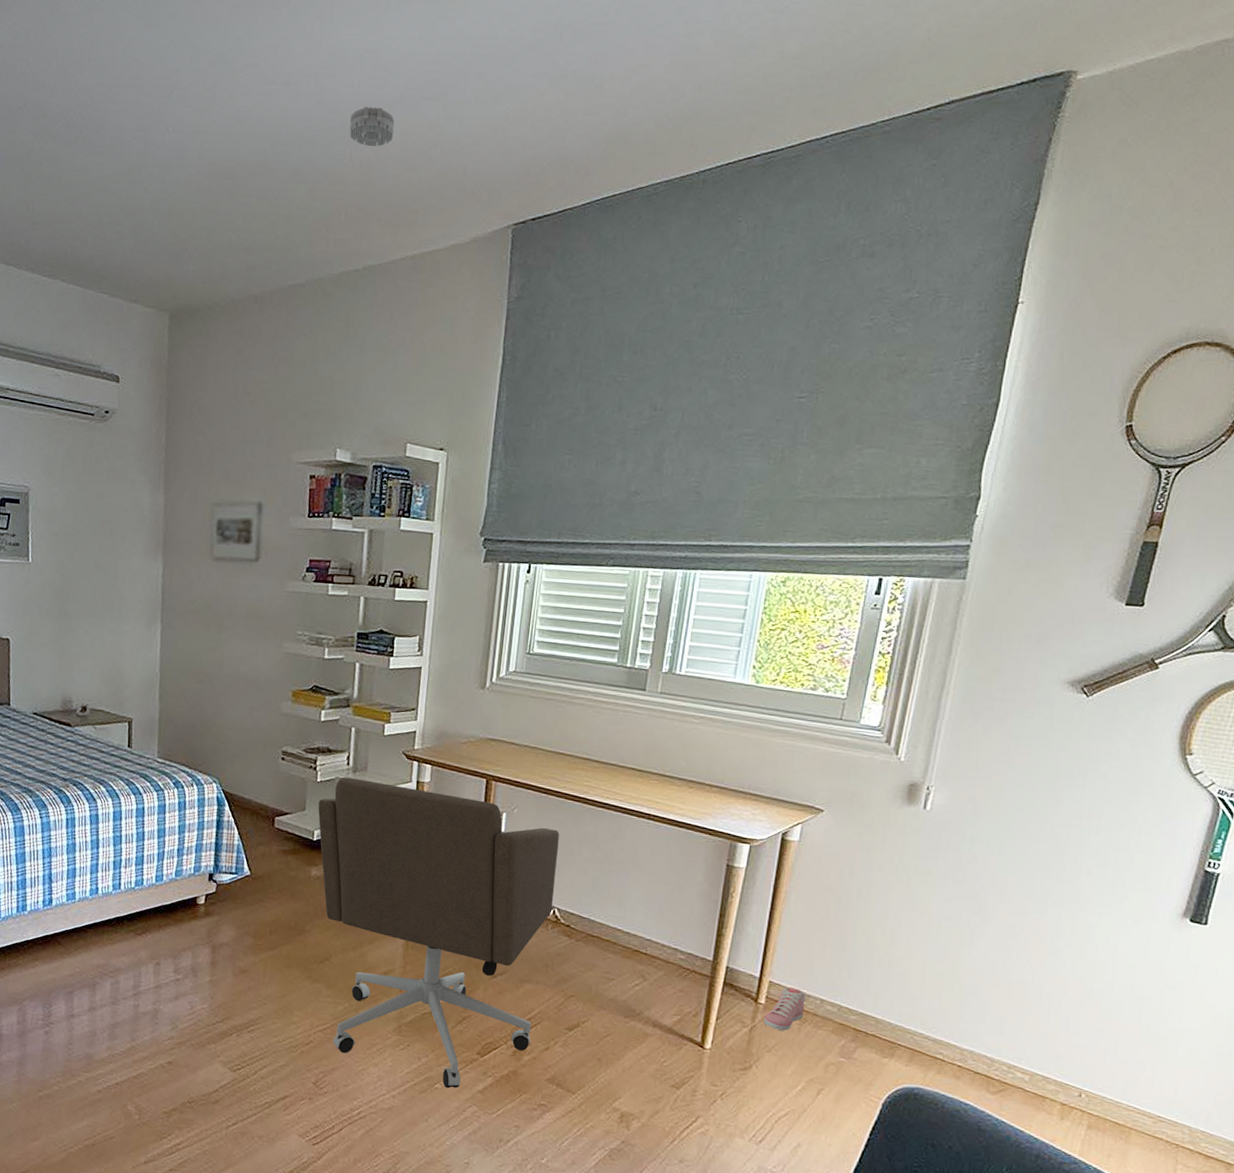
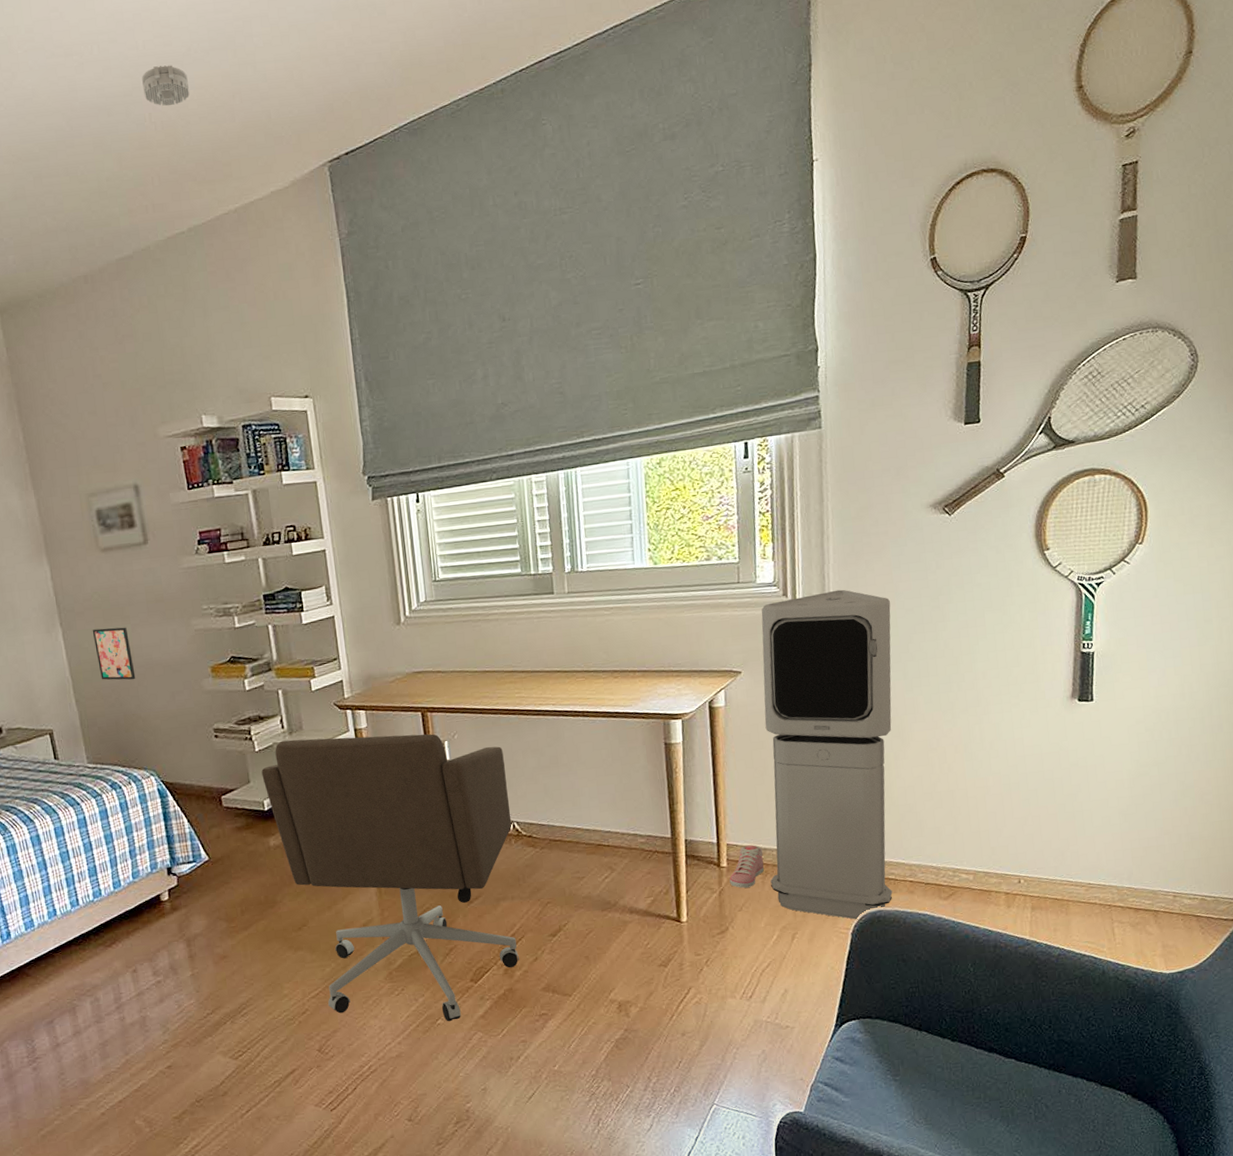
wall art: none [187,632,222,688] -> present [92,627,136,680]
air purifier: none [807,747,1001,1092] -> present [761,589,893,920]

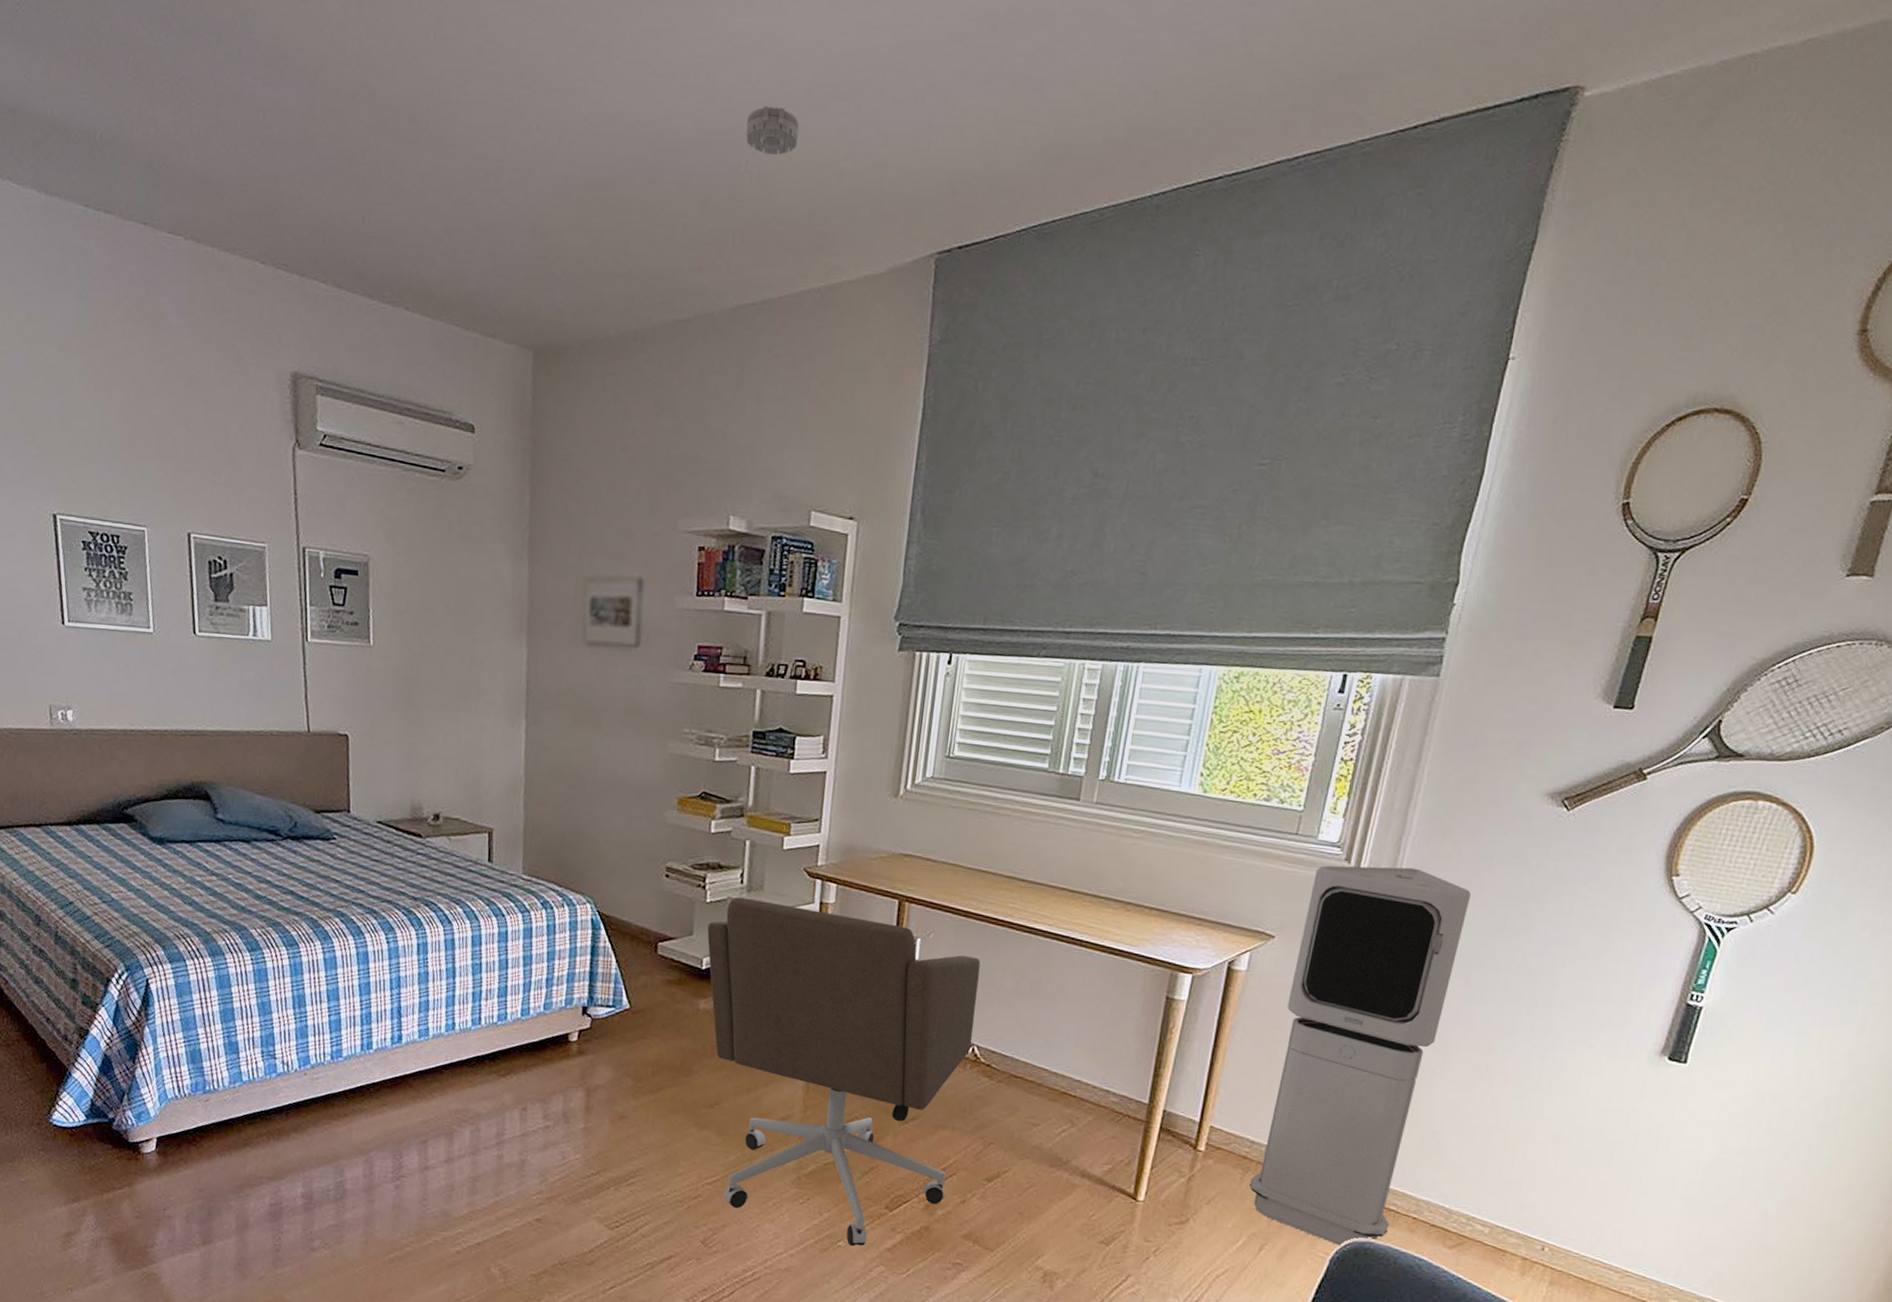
wall art: present [92,627,136,680] -> none [556,729,597,794]
sneaker: present [729,845,764,888] -> none [1203,1133,1250,1181]

